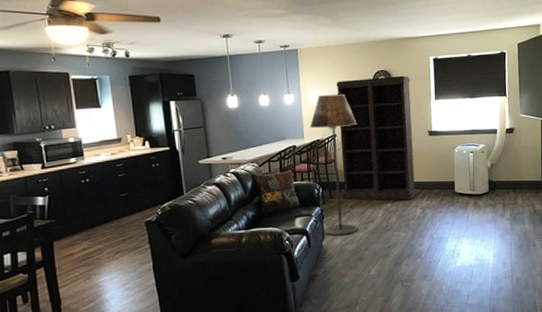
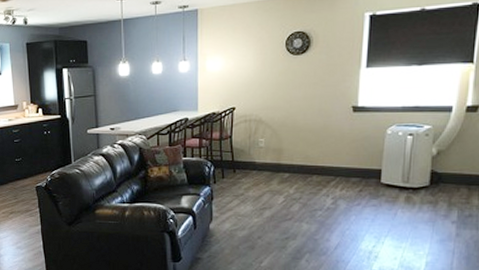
floor lamp: present [309,94,358,236] -> none [205,60,261,220]
bookshelf: present [336,75,417,201] -> none [237,37,334,188]

